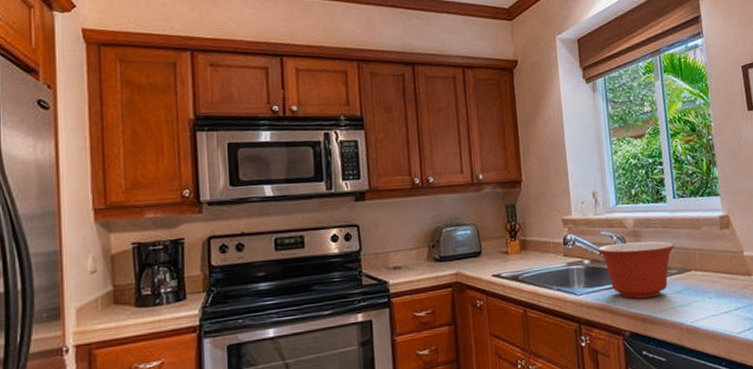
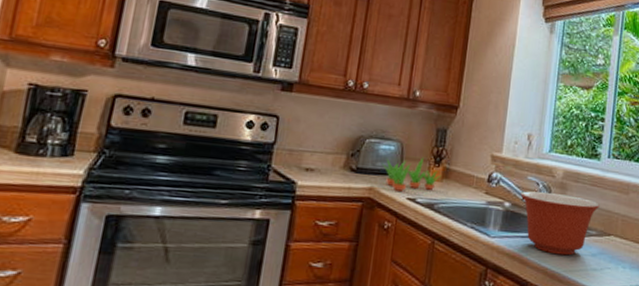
succulent plant: none [463,235,519,271] -> present [382,157,441,192]

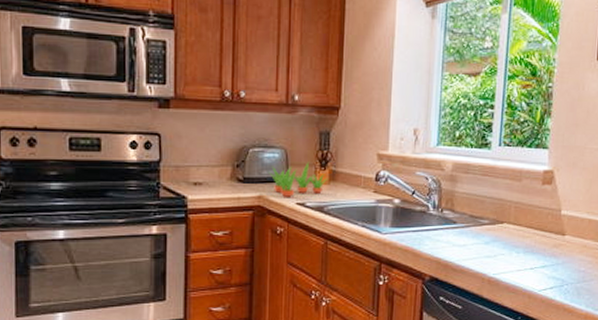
mixing bowl: present [520,191,601,256] -> none [409,186,492,246]

